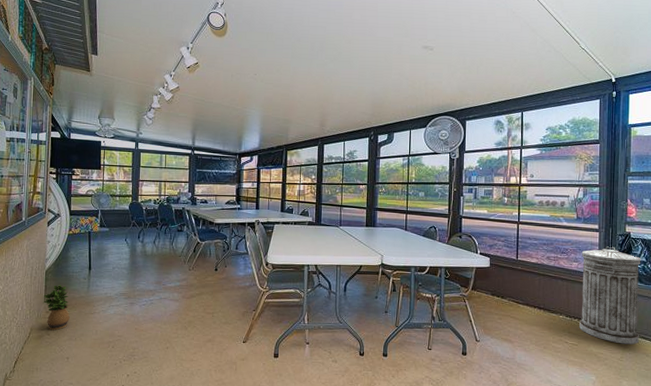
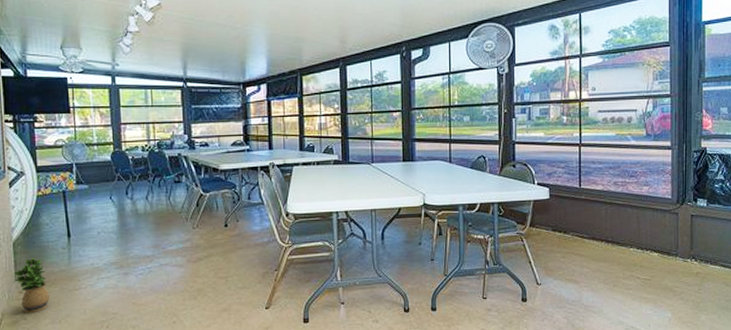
trash can: present [579,246,640,345] -> none [652,165,718,275]

